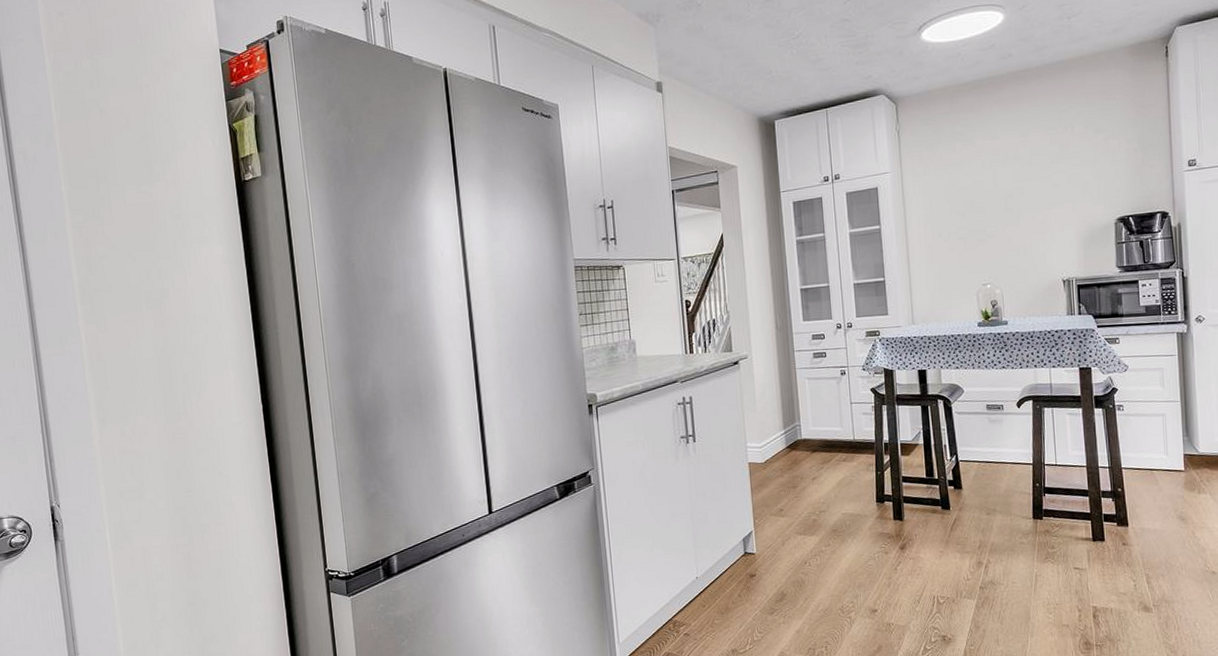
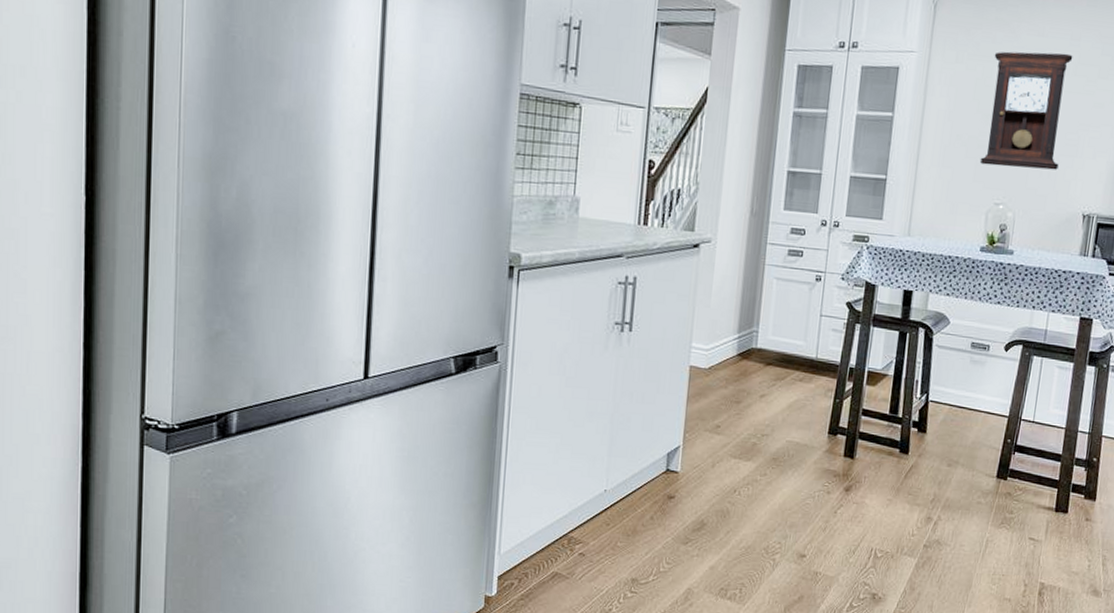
pendulum clock: none [956,148,1032,254] -> present [979,51,1073,170]

